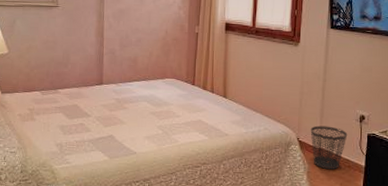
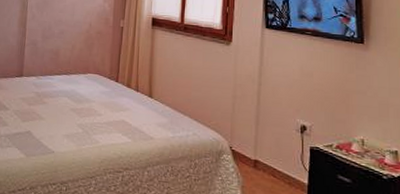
wastebasket: present [310,125,348,169] -> none [244,134,287,186]

